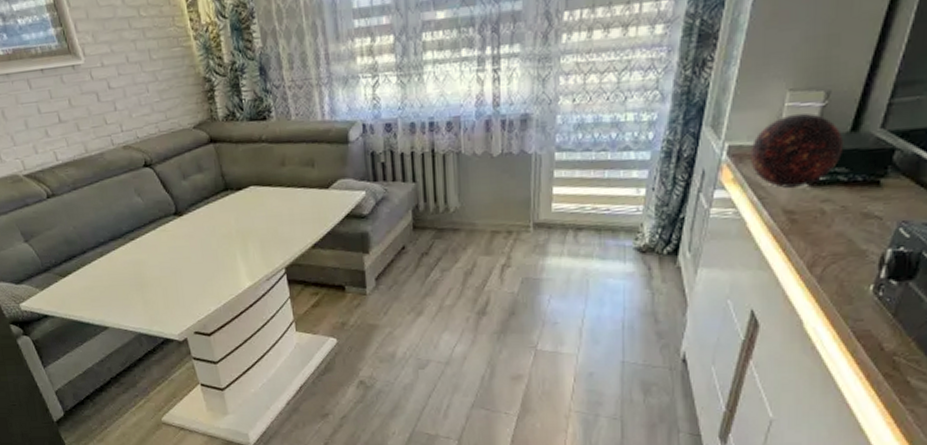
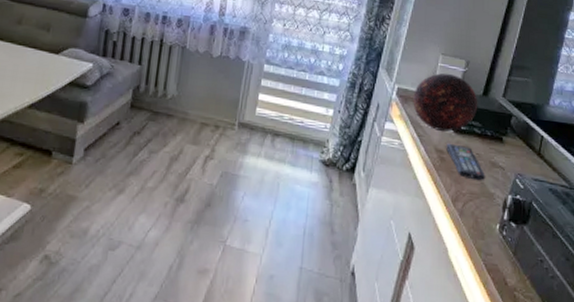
remote control: none [798,200,855,239] -> present [446,143,486,181]

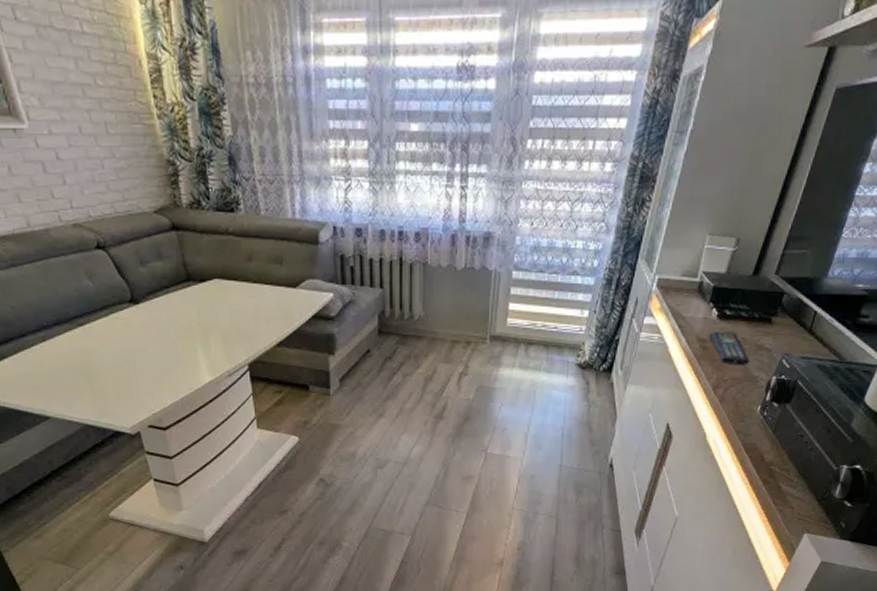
decorative orb: present [413,73,478,132] -> none [674,255,747,319]

